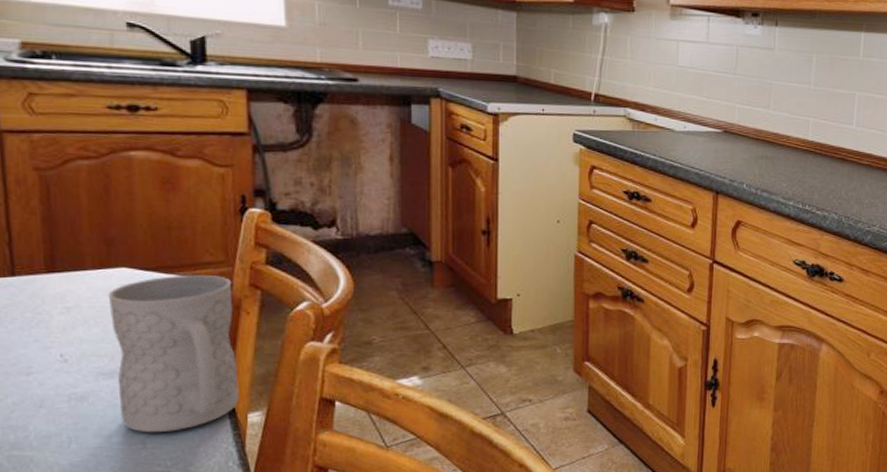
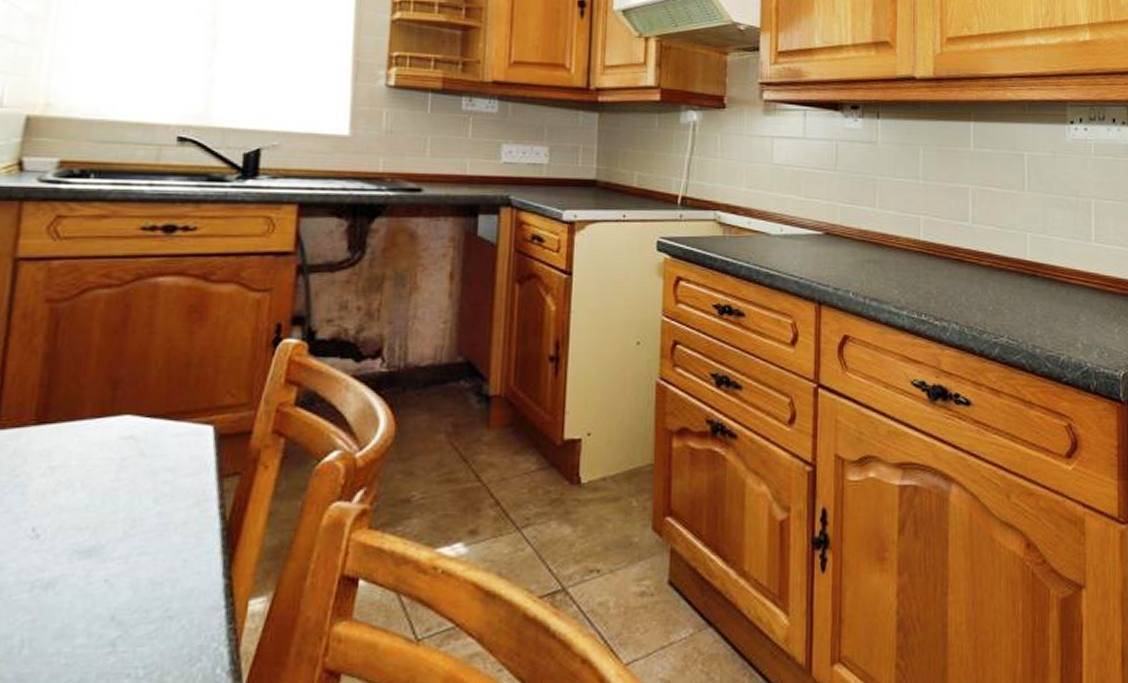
mug: present [107,275,239,433] -> none [92,421,252,631]

